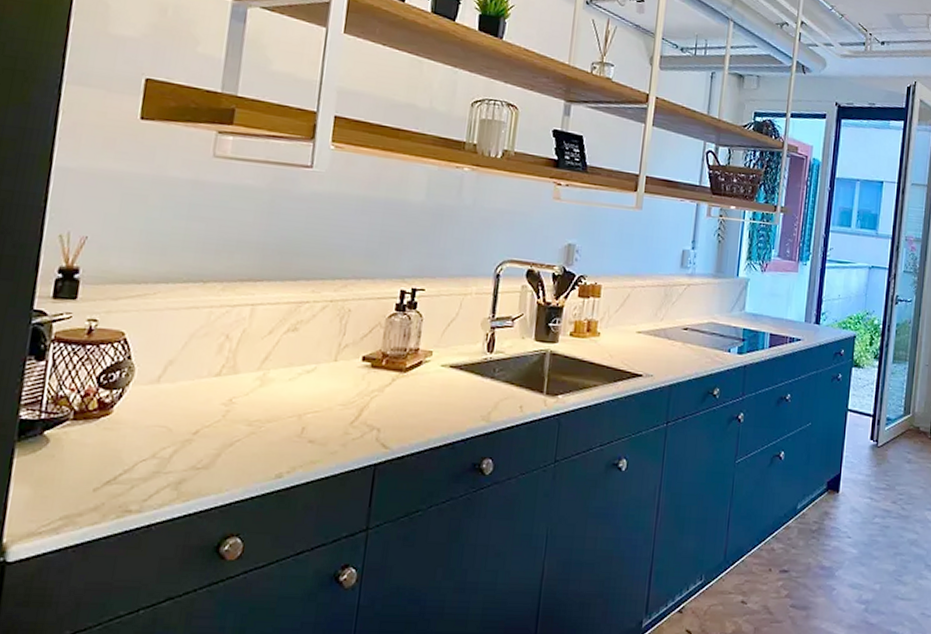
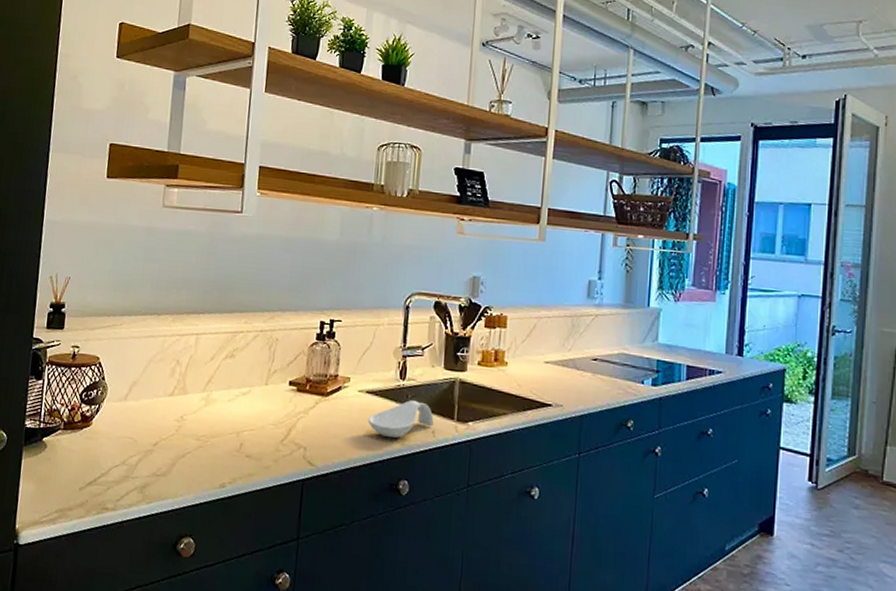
spoon rest: none [450,374,522,415] -> present [367,400,434,439]

